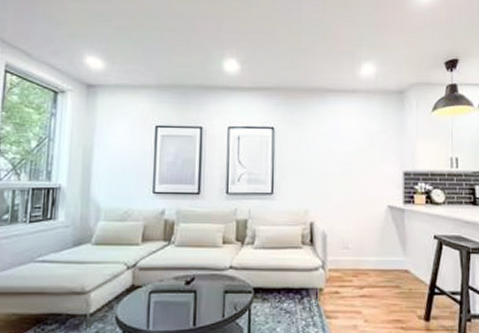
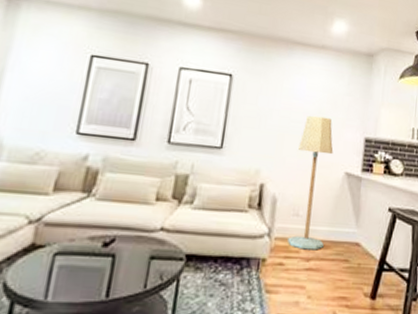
floor lamp: none [341,156,374,279] -> present [288,115,334,251]

